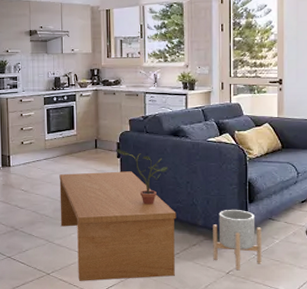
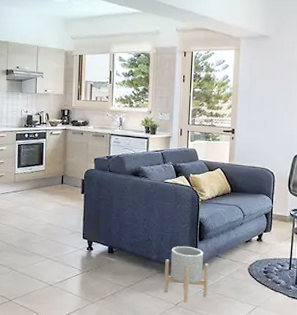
coffee table: present [59,171,177,281] -> none [25,206,133,308]
potted plant: present [116,149,168,205] -> none [81,185,128,239]

